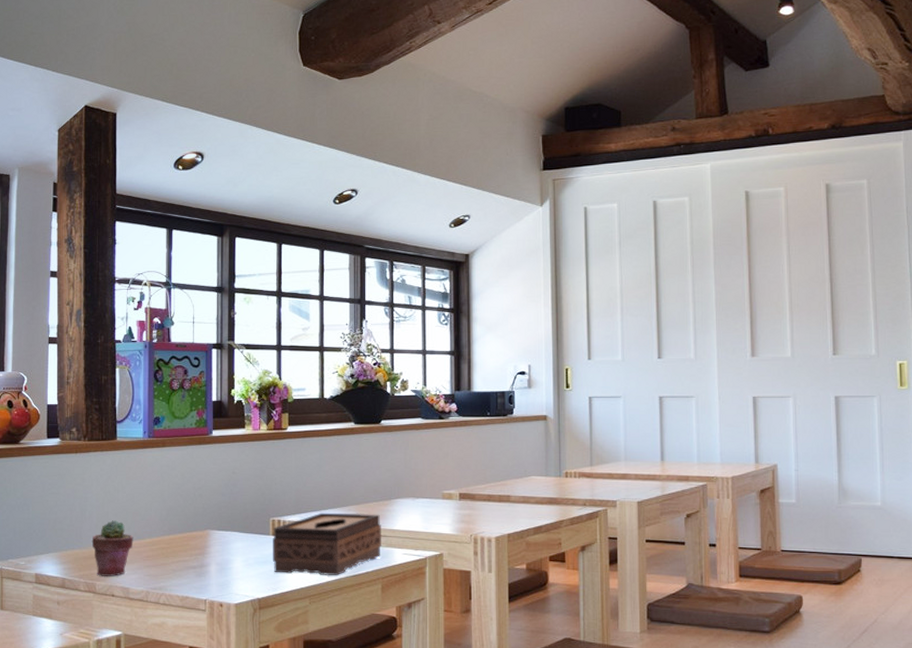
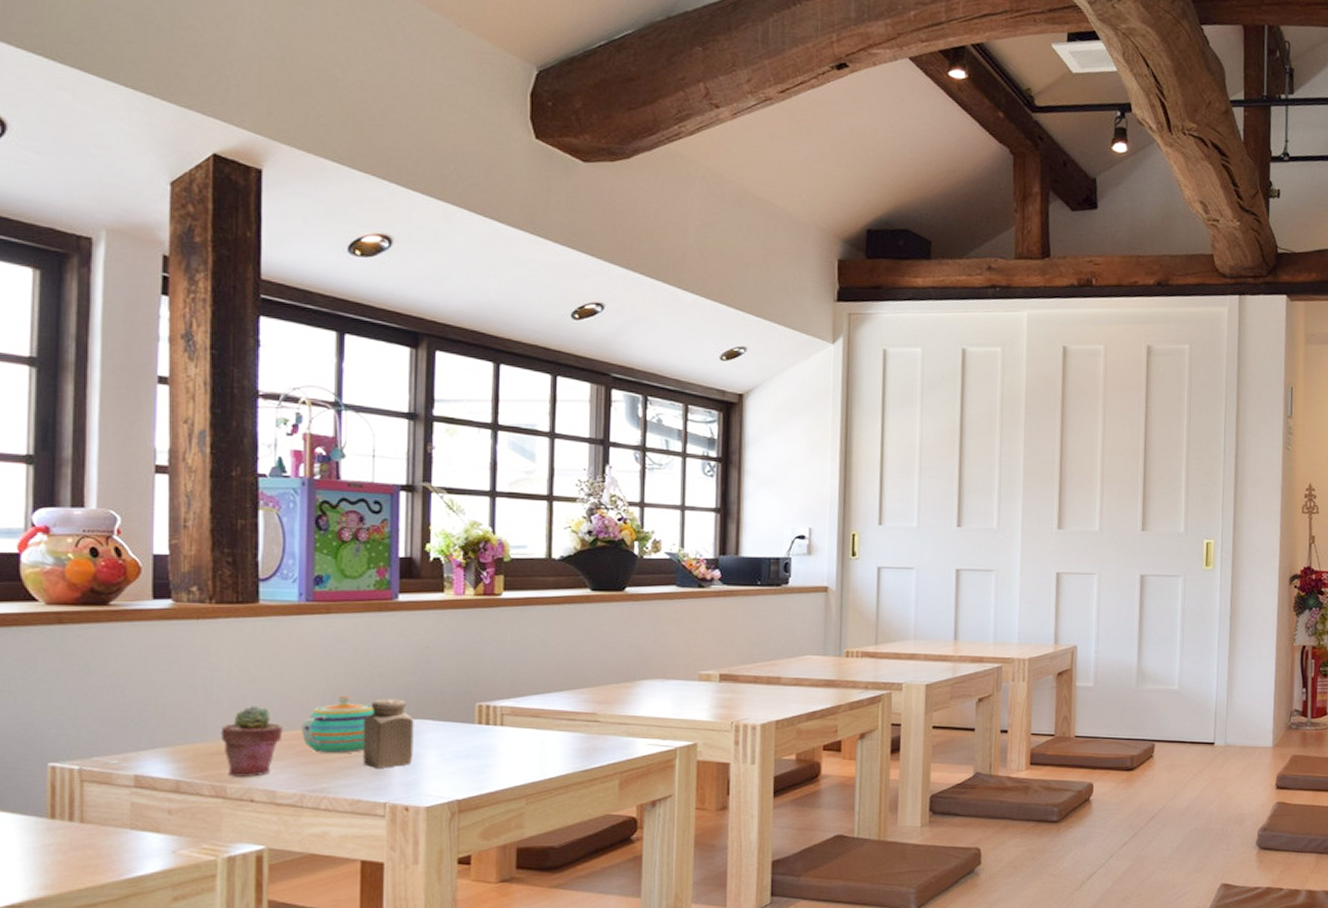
teapot: none [145,512,197,559] -> present [300,695,374,754]
salt shaker: none [189,515,225,571] -> present [362,699,414,768]
tissue box: present [273,512,381,575] -> none [478,696,621,771]

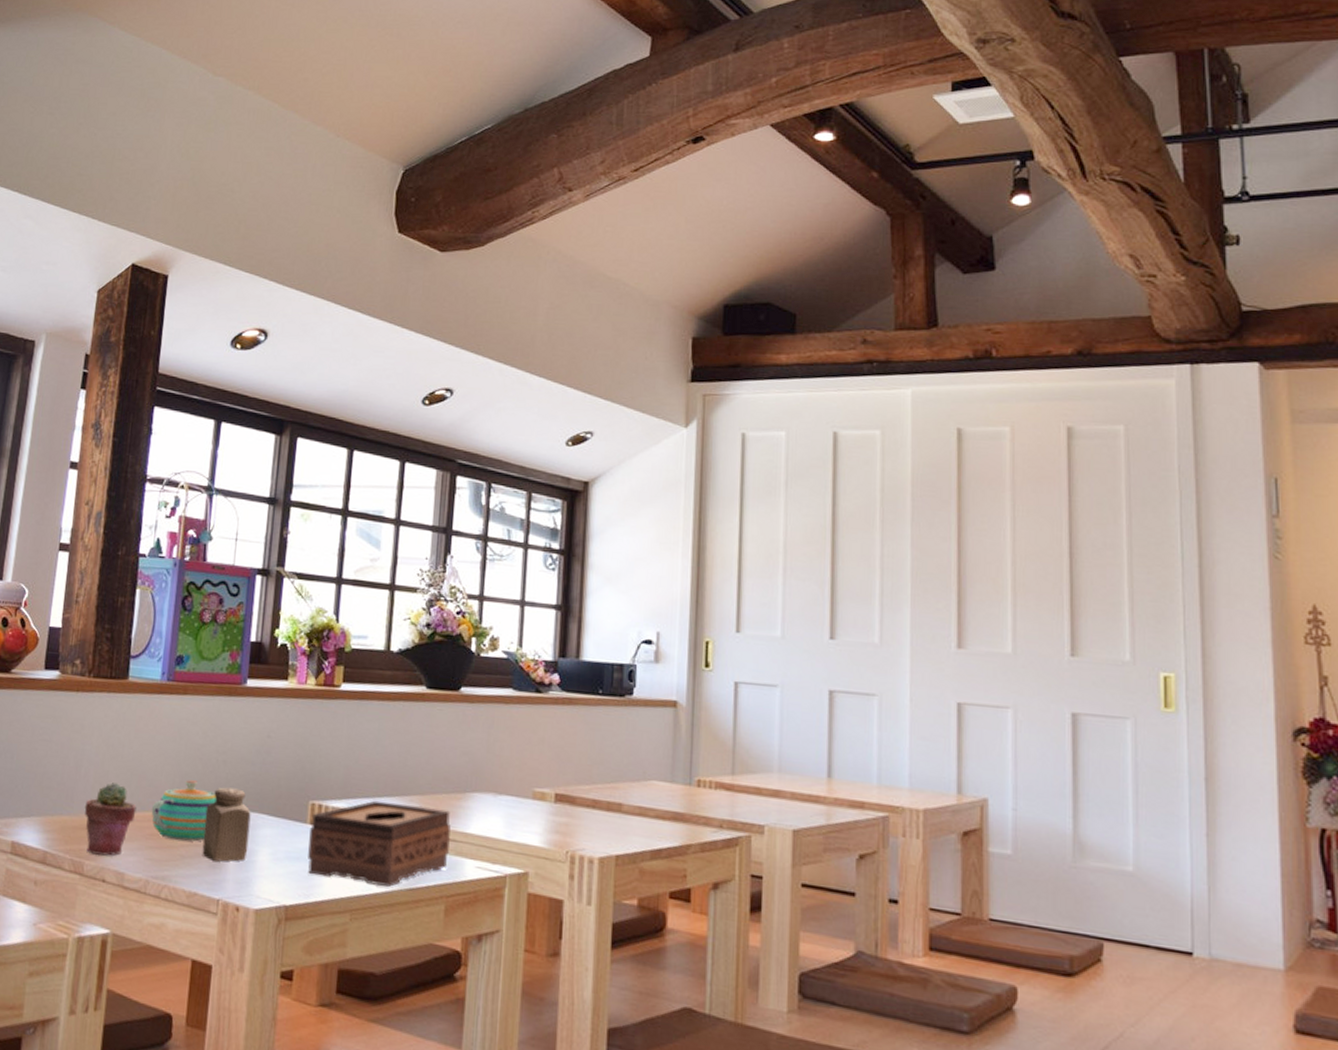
tissue box: none [478,696,621,771] -> present [308,800,451,887]

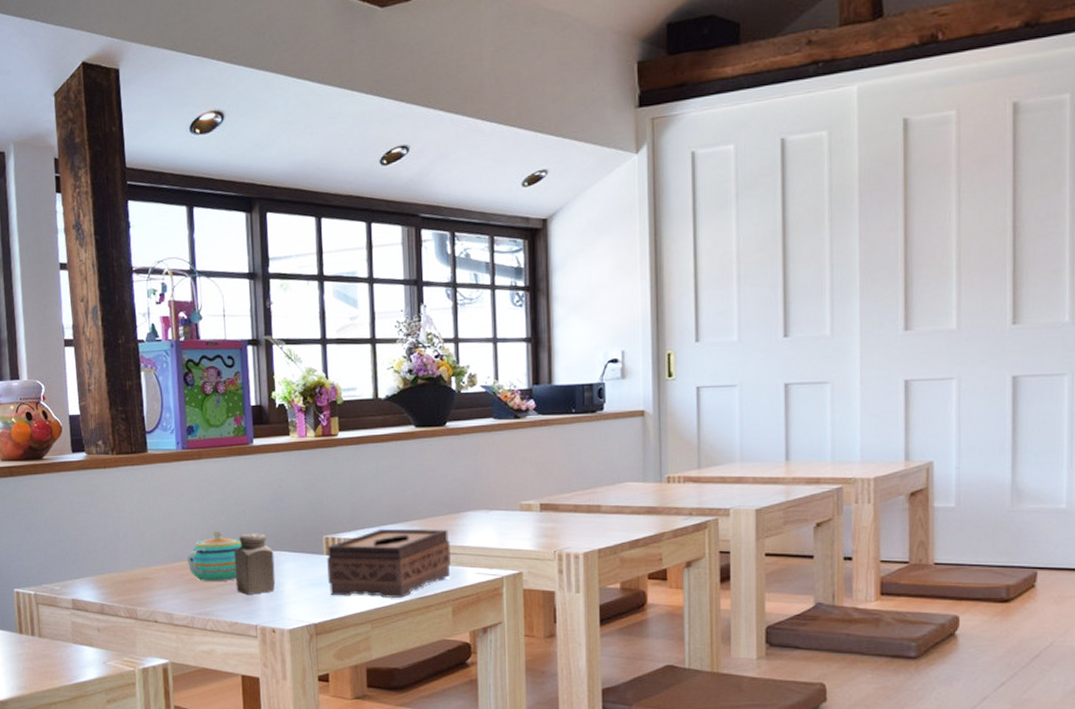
potted succulent: present [84,783,137,856] -> none [128,541,174,601]

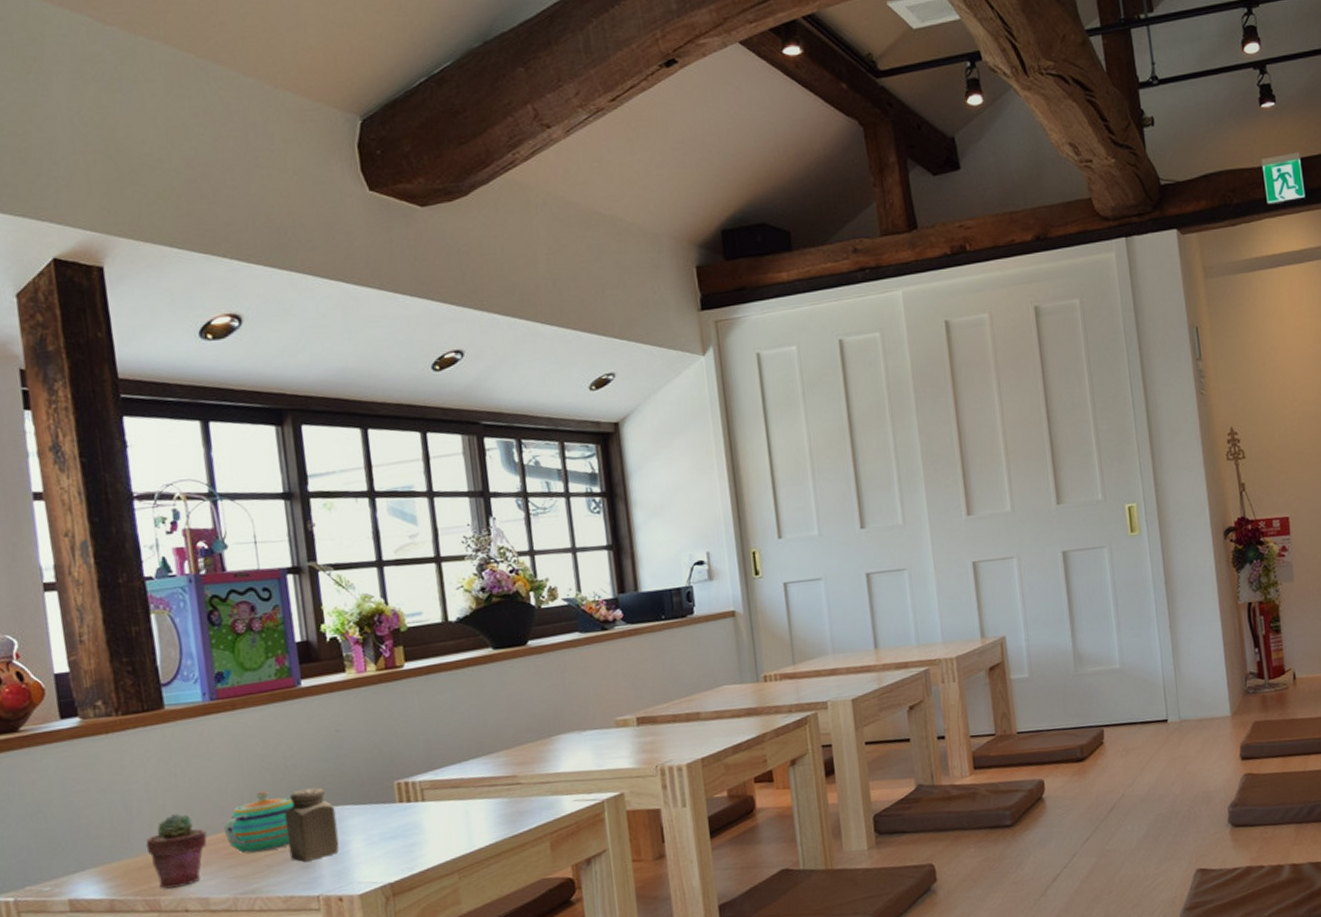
potted succulent: none [128,541,174,601] -> present [145,814,207,889]
tissue box: present [326,528,451,598] -> none [399,757,545,848]

